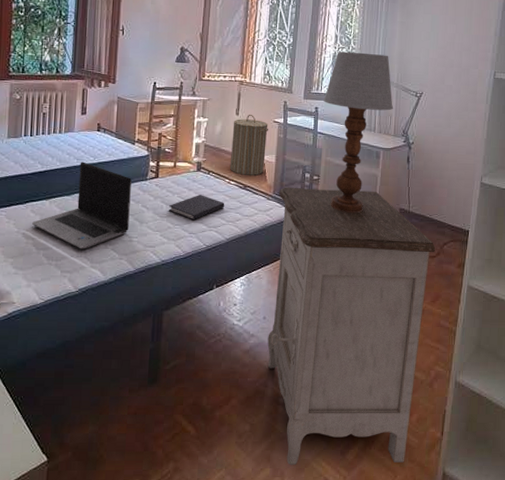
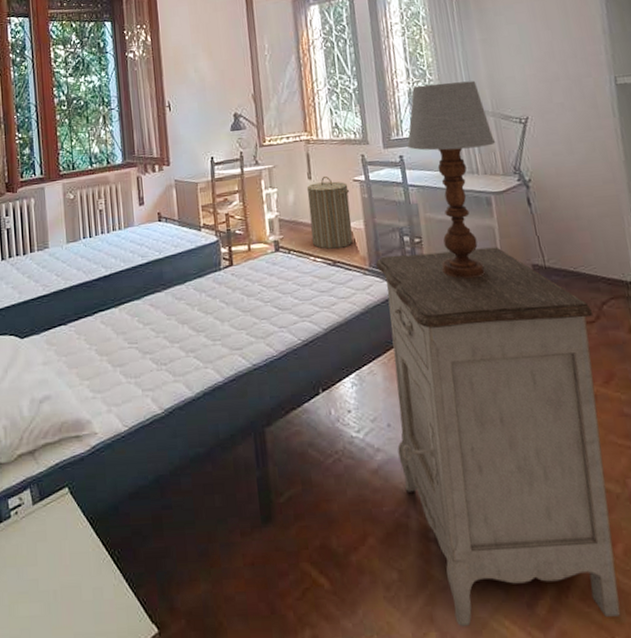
laptop computer: present [32,162,132,249] -> none [104,258,210,361]
diary: present [168,195,225,221] -> none [250,279,315,312]

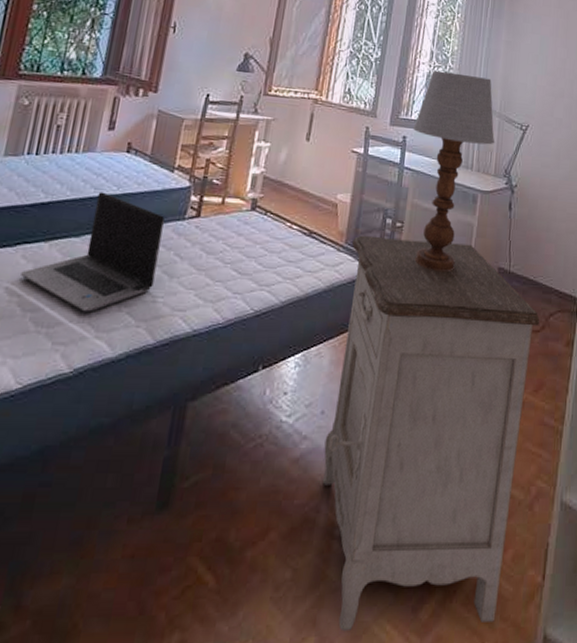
laptop computer: none [104,258,210,361] -> present [21,192,165,312]
laundry hamper: present [306,176,353,249] -> none [293,141,345,219]

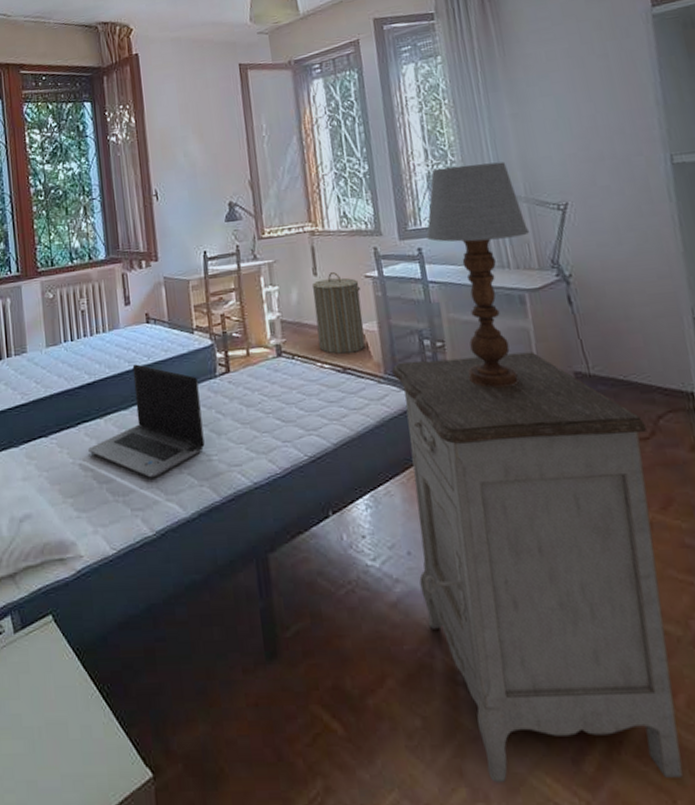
laundry hamper: none [293,141,345,219] -> present [311,272,365,354]

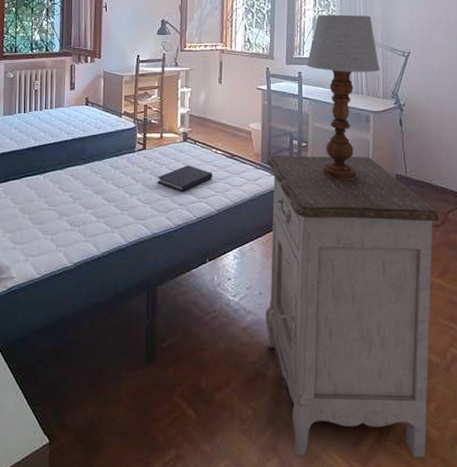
laptop computer: present [88,364,205,478] -> none [28,136,120,223]
diary: none [249,387,323,424] -> present [157,165,213,192]
laundry hamper: present [311,272,365,354] -> none [216,83,252,144]

